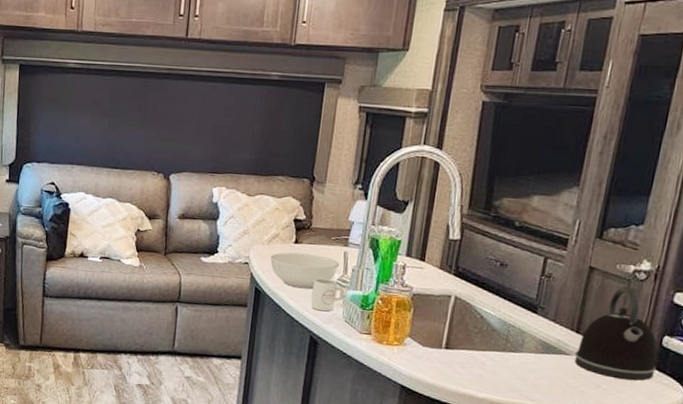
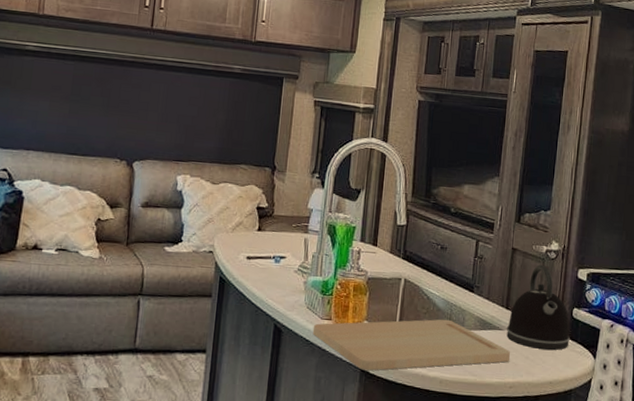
bowl: present [270,252,340,289] -> none [234,240,301,277]
mug: present [311,278,344,312] -> none [274,265,306,299]
cutting board: none [350,337,578,390] -> present [312,319,510,371]

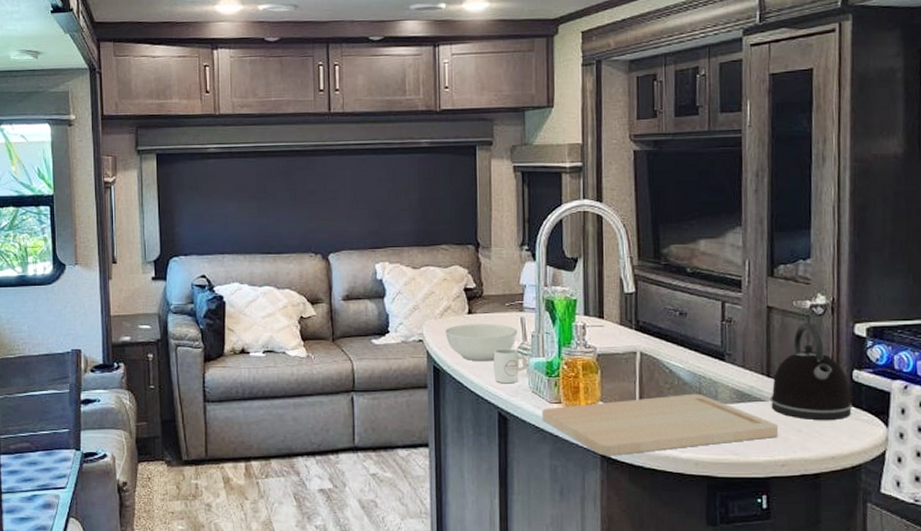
bowl: none [234,240,301,277] -> present [445,324,518,362]
mug: none [274,265,306,299] -> present [493,348,527,384]

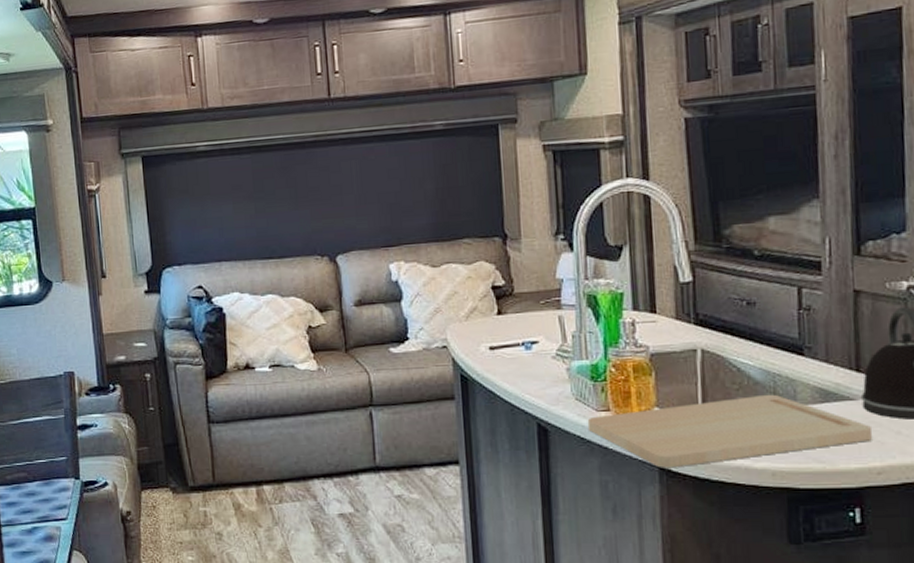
bowl: present [445,324,518,362] -> none [472,324,556,368]
mug: present [493,348,527,384] -> none [528,351,568,392]

